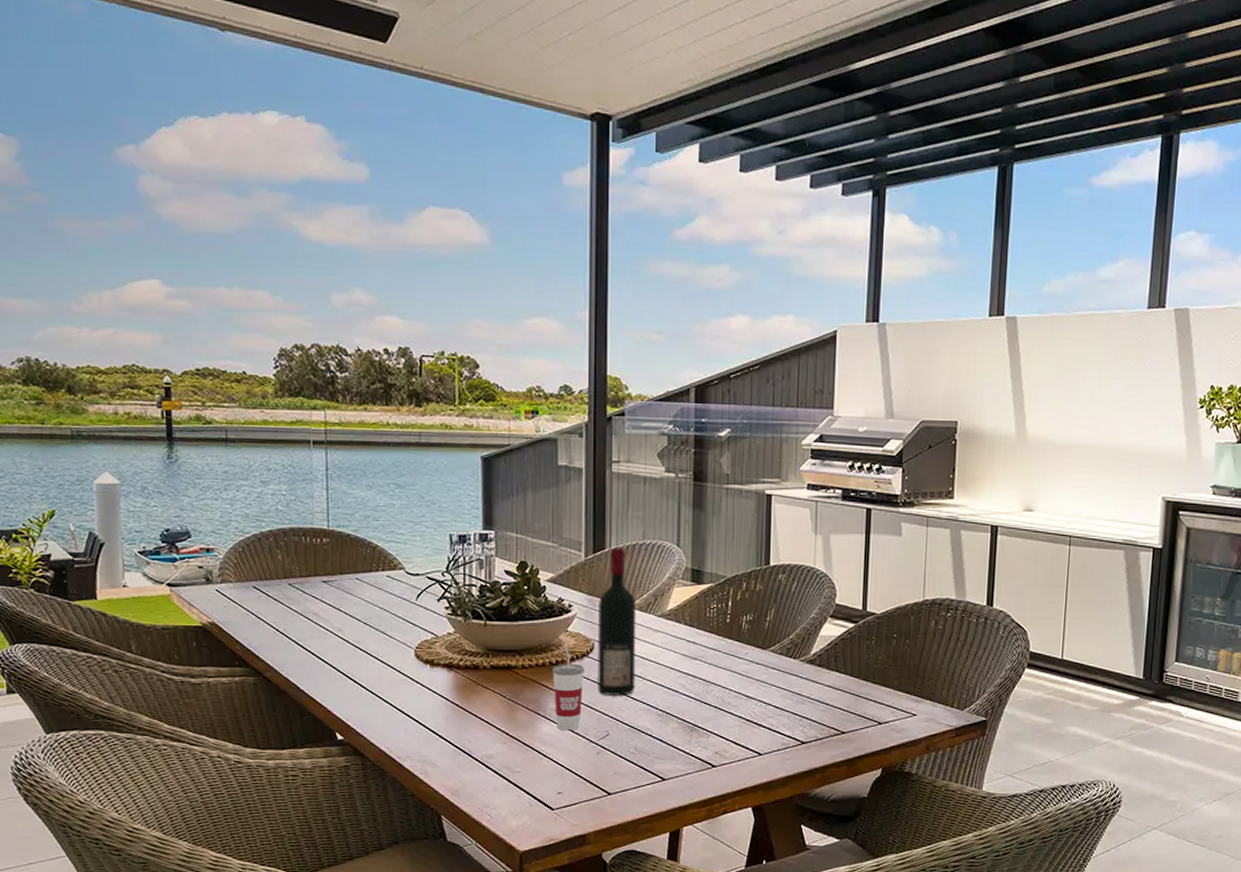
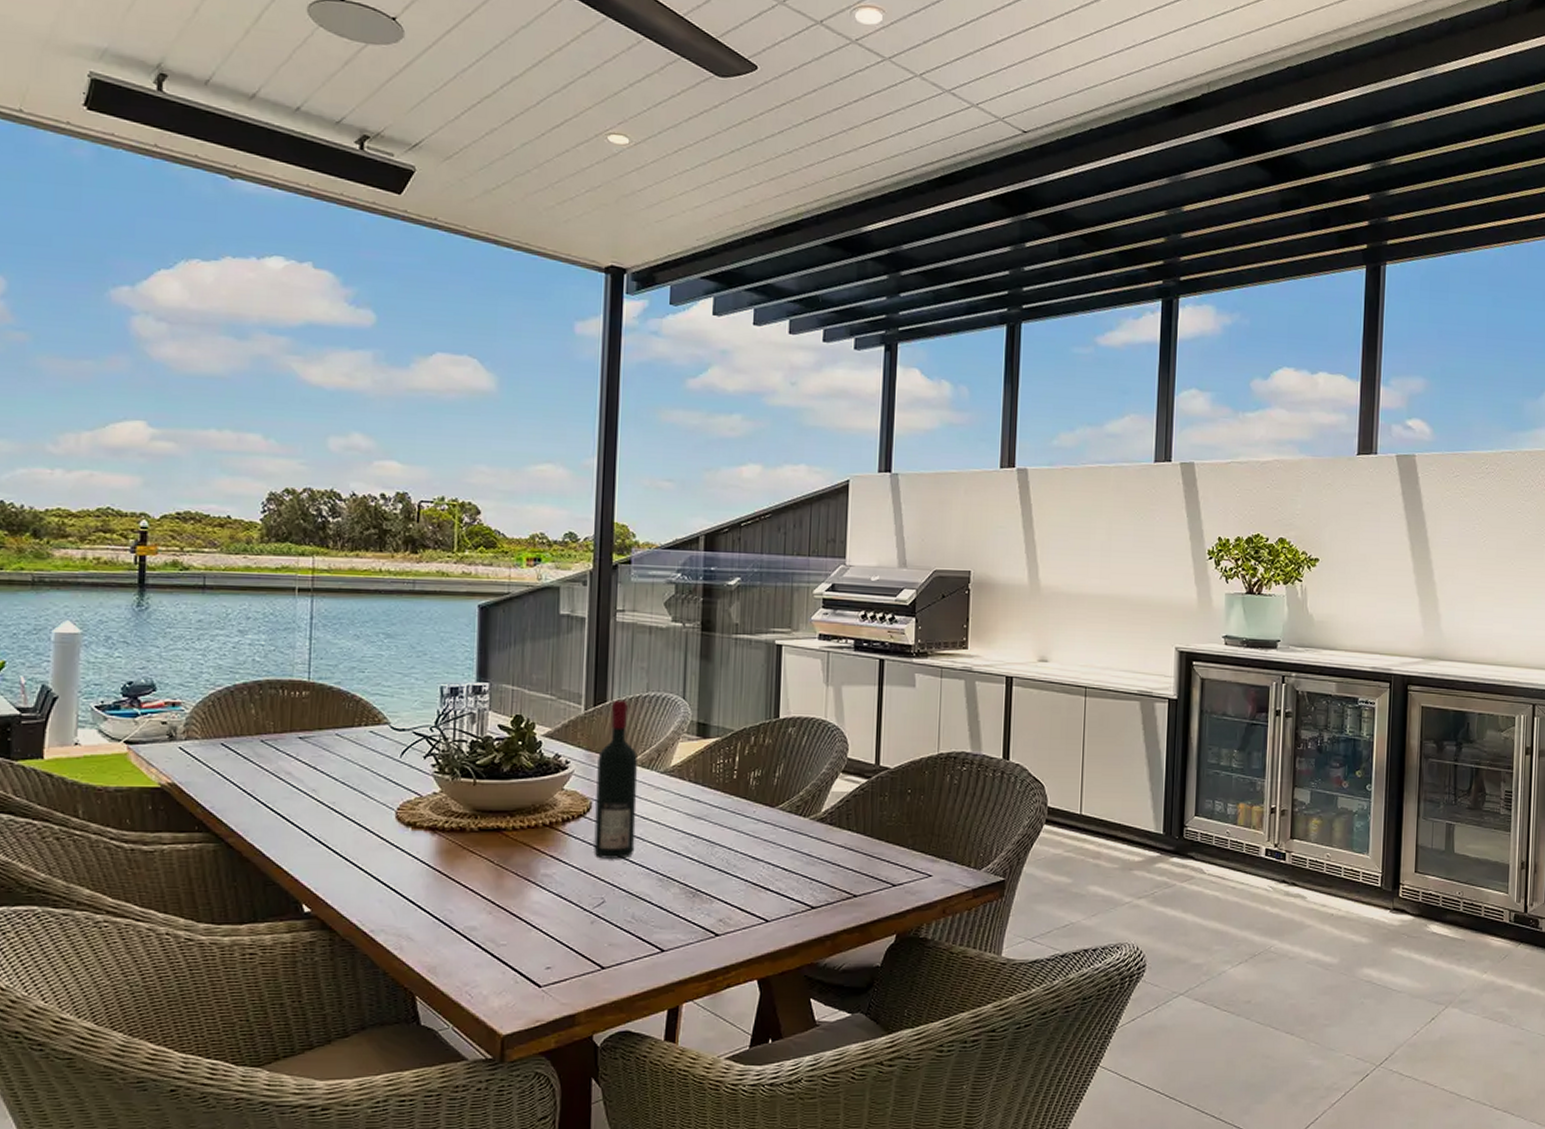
cup: present [552,647,585,731] -> none [545,806,581,899]

